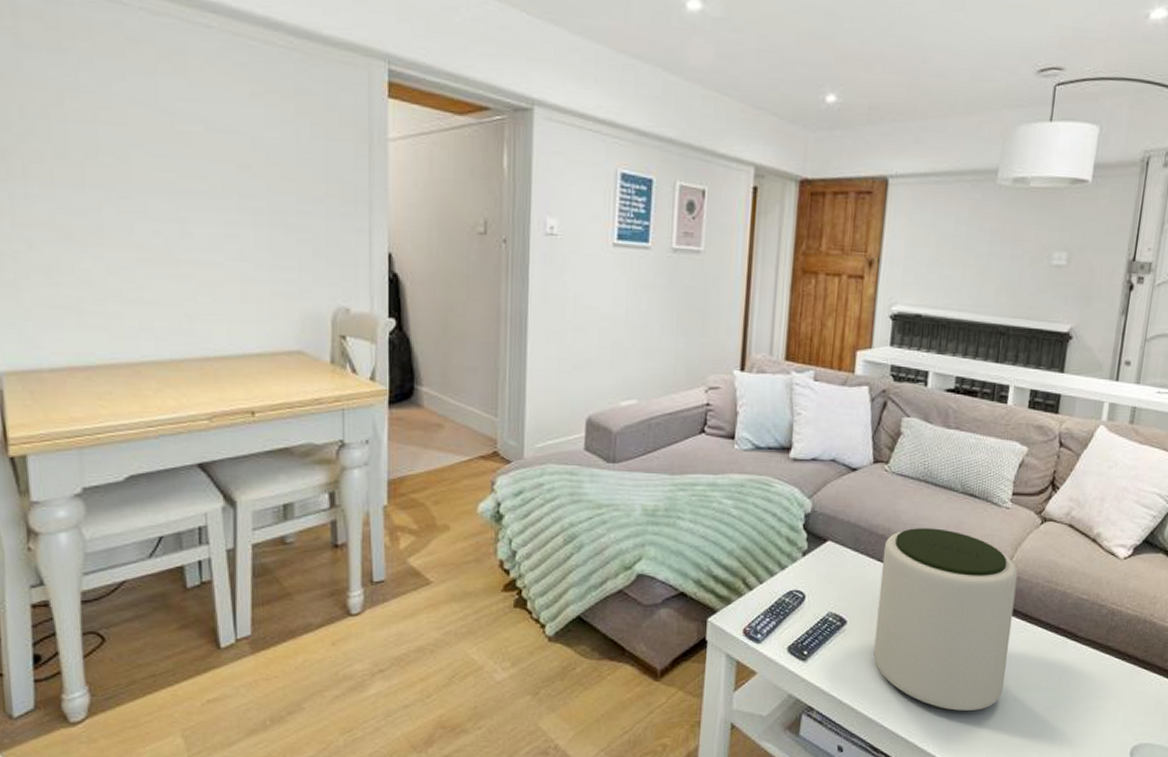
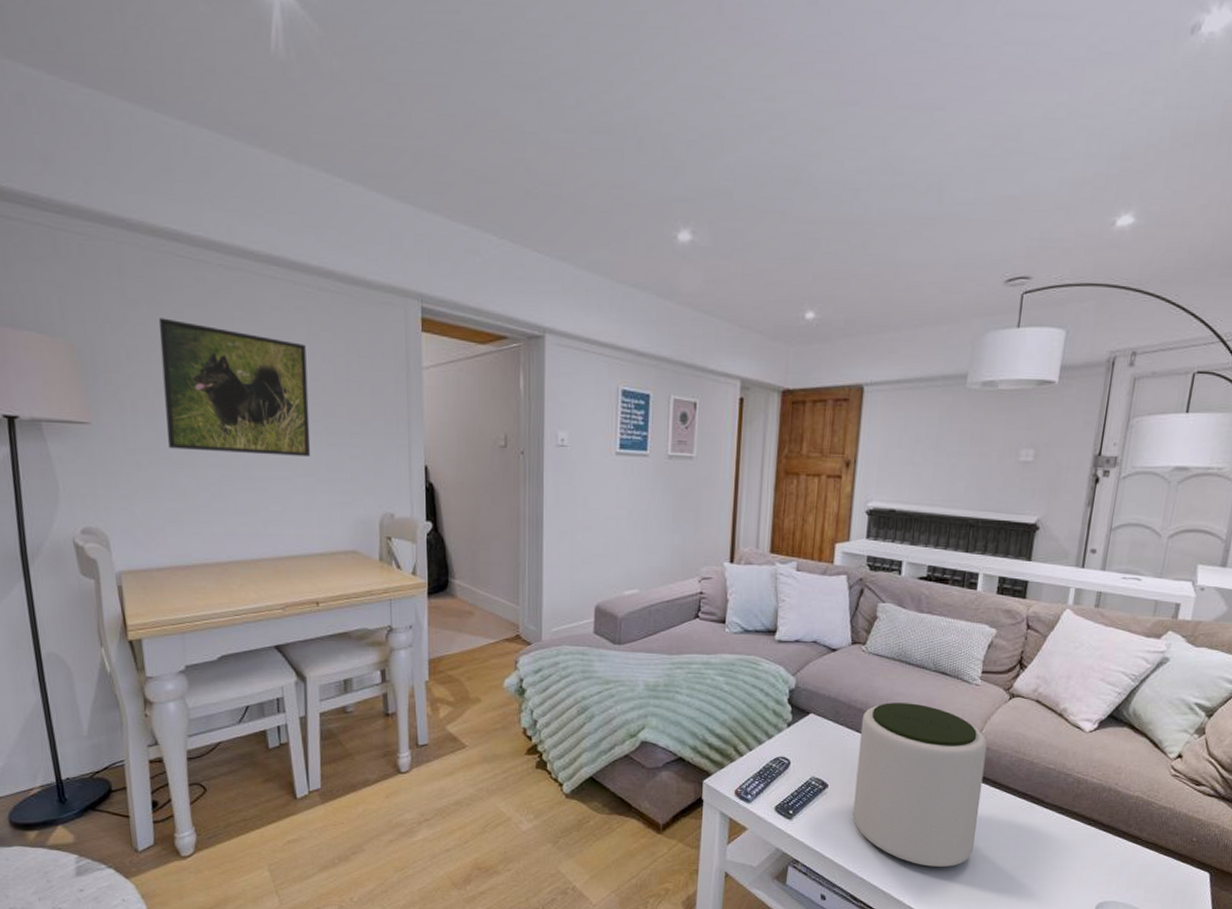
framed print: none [61,67,250,238] -> present [158,318,311,456]

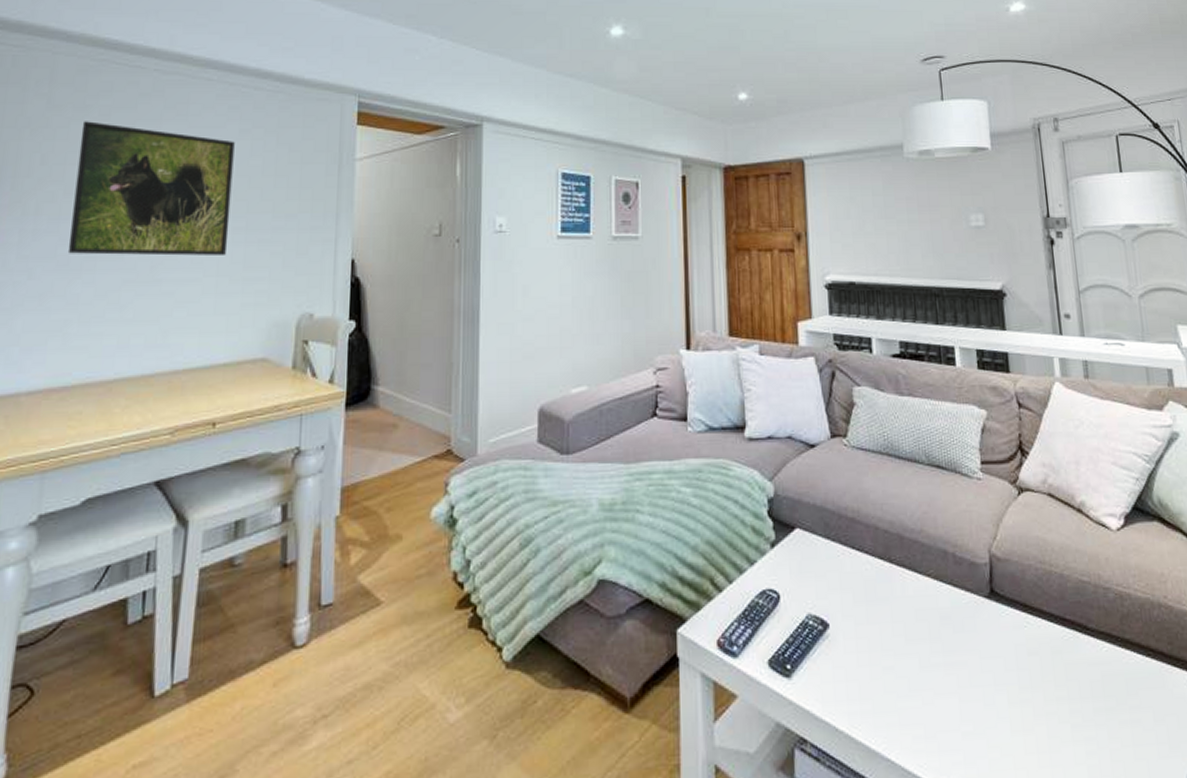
plant pot: present [853,703,987,867] -> none [856,507,1020,735]

